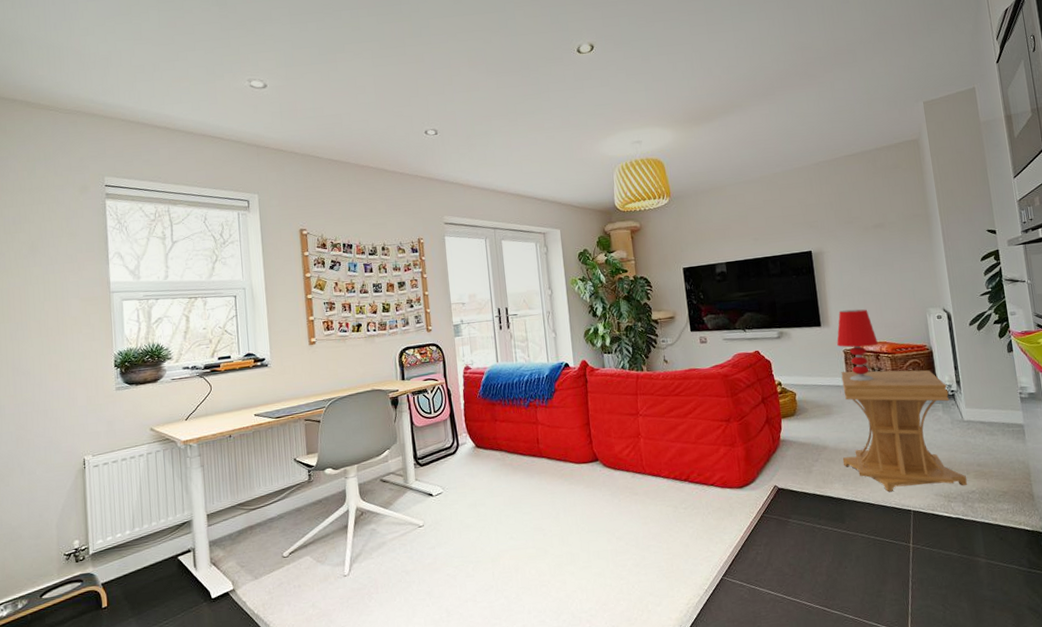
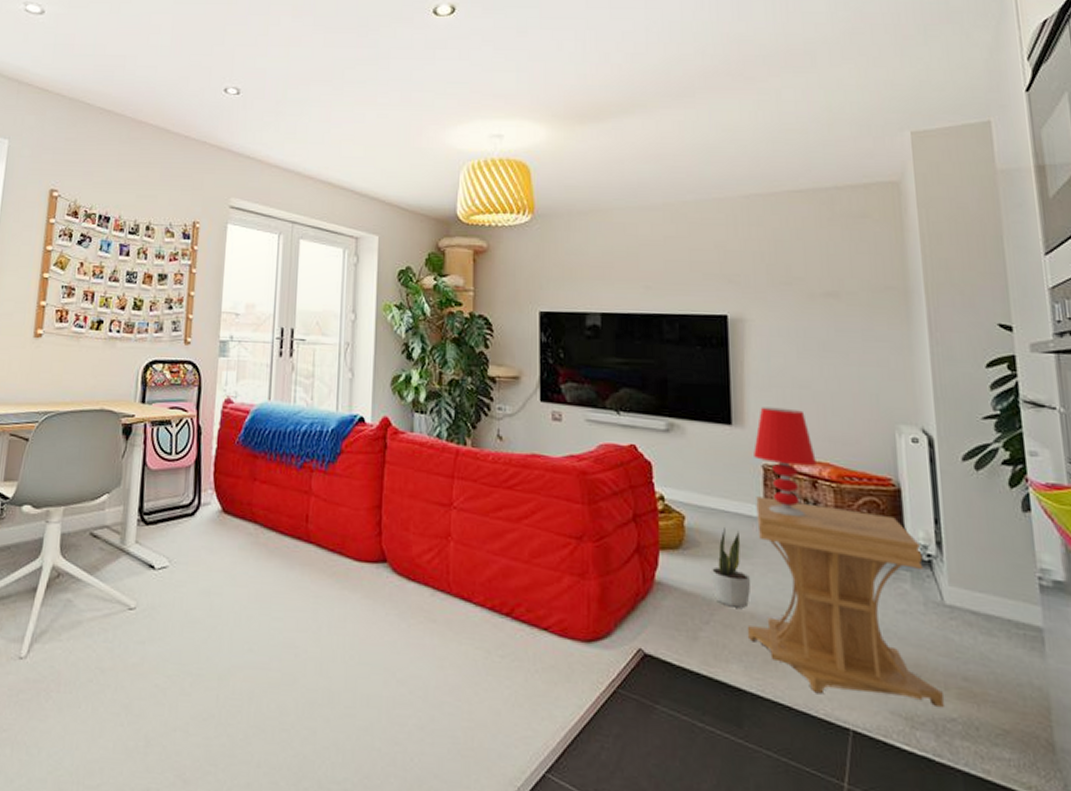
potted plant: none [816,396,843,448] -> present [710,528,751,608]

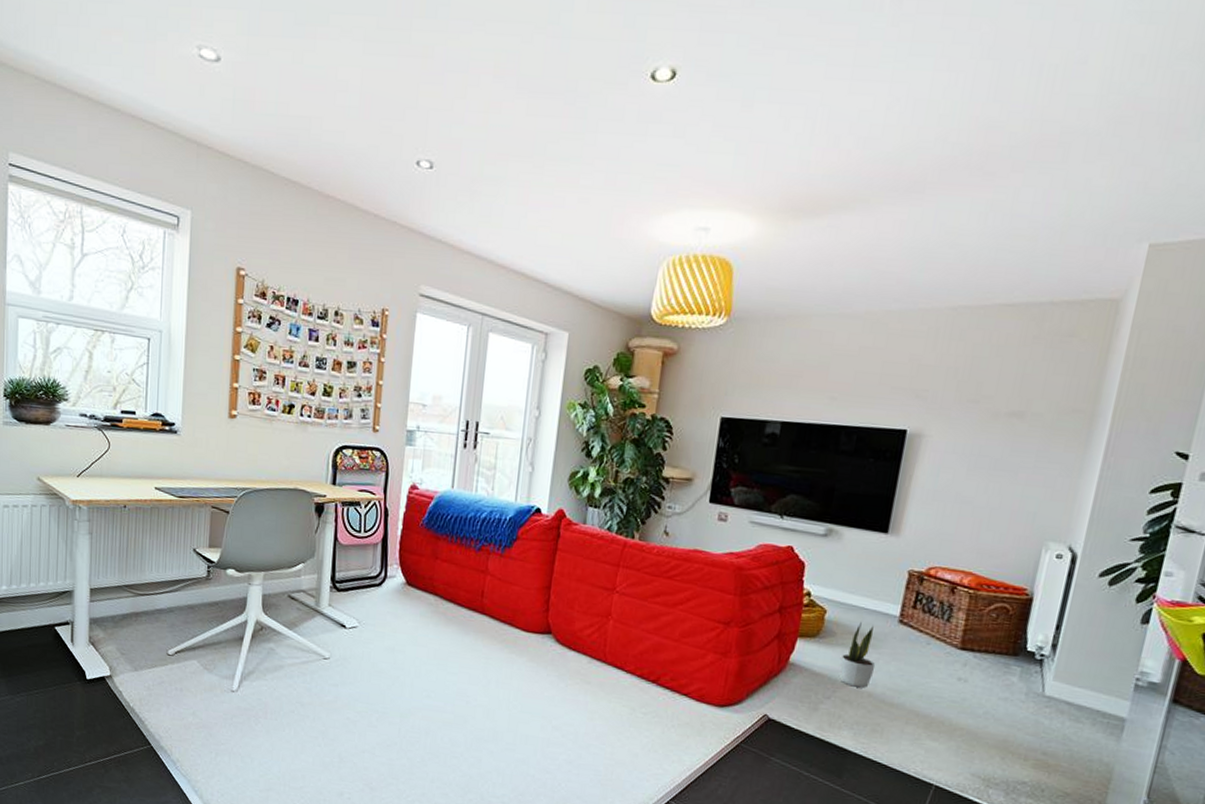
side table: present [747,496,944,707] -> none [861,597,1037,773]
table lamp: present [754,407,816,518] -> none [902,518,961,618]

